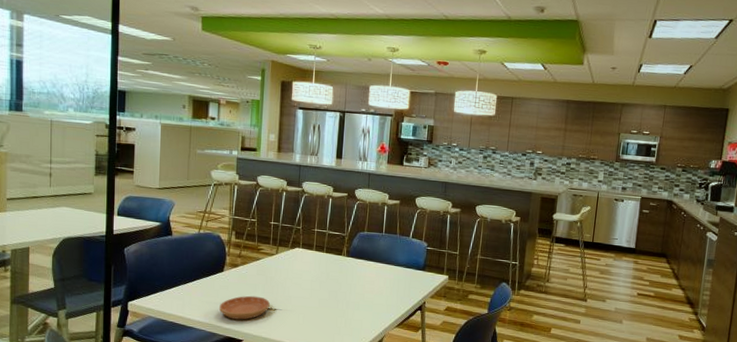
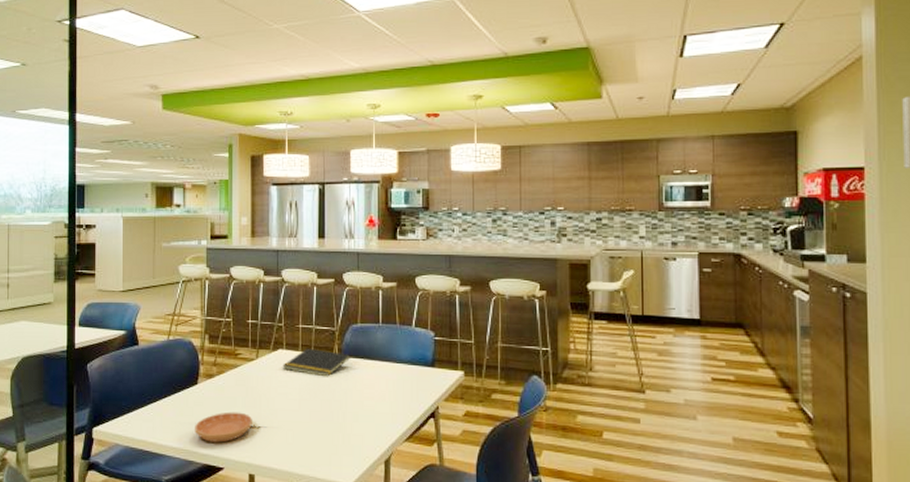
notepad: none [298,248,357,273] -> present [283,348,351,377]

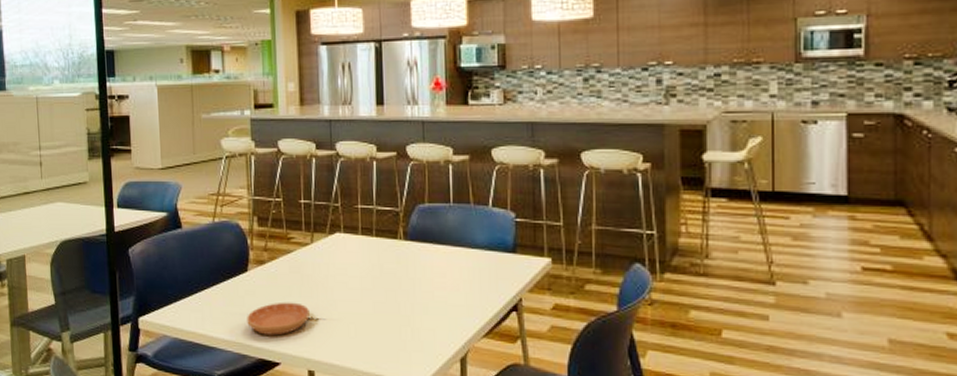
notepad: present [283,348,351,377] -> none [341,231,419,264]

